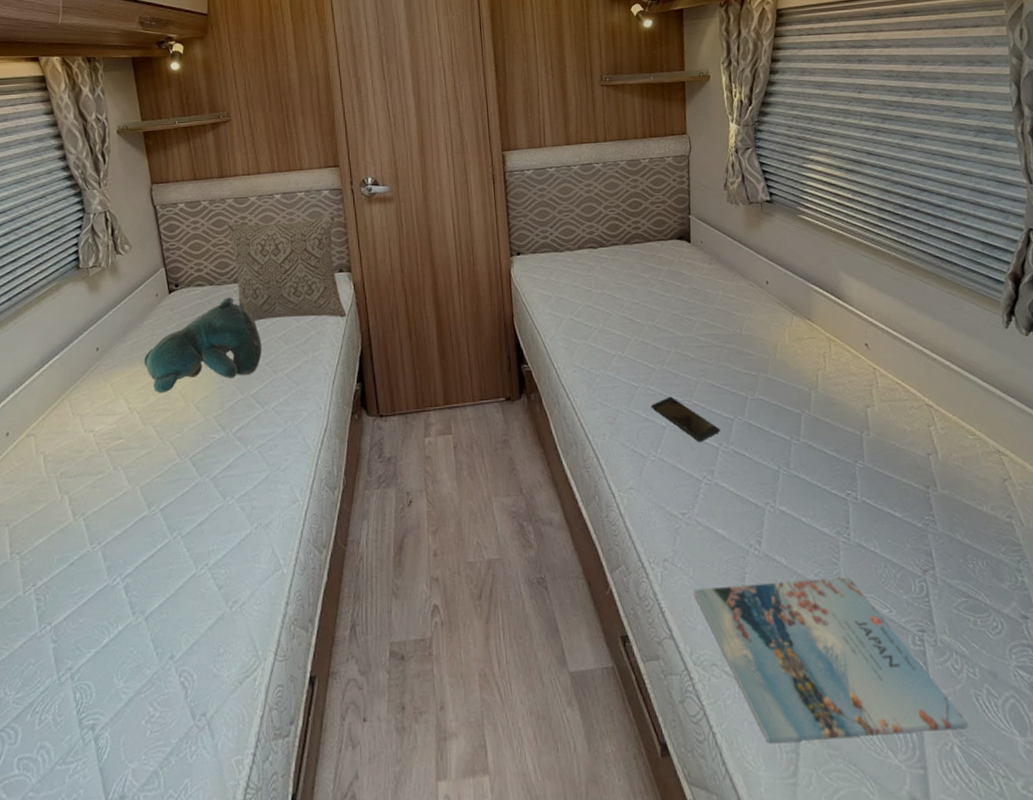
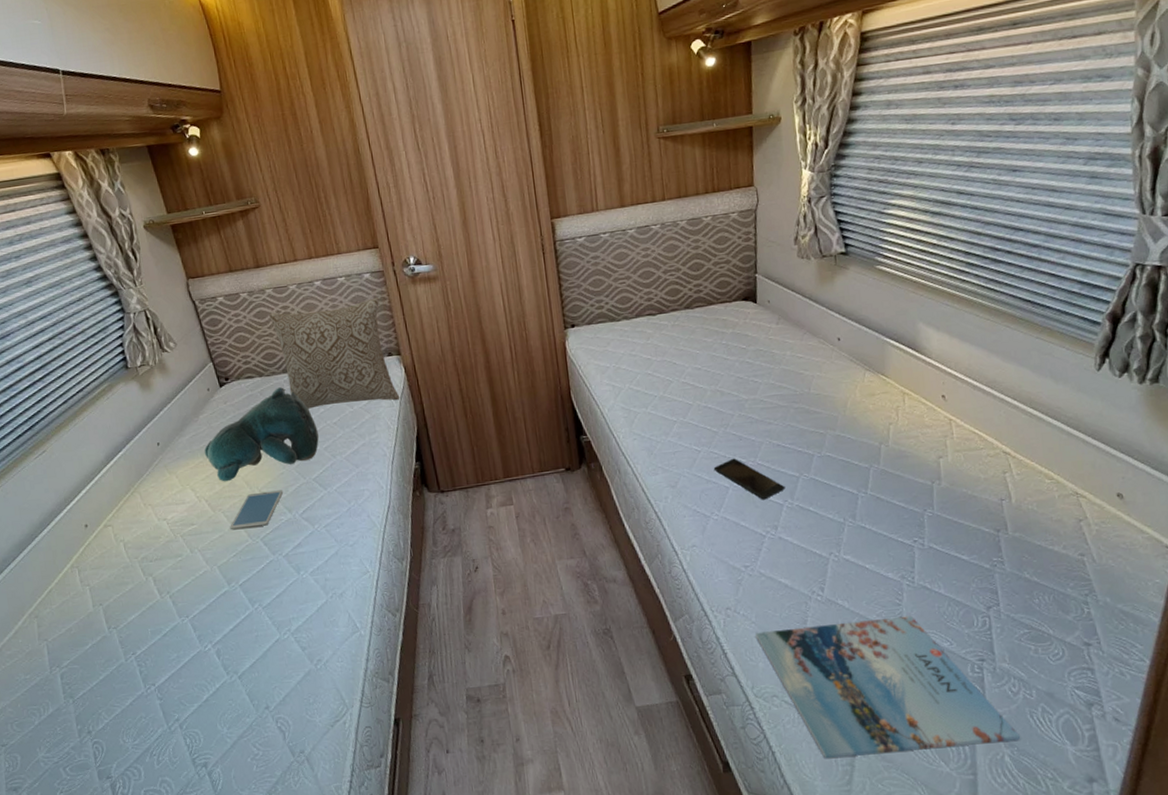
tablet: none [159,405,219,447] -> present [230,490,284,530]

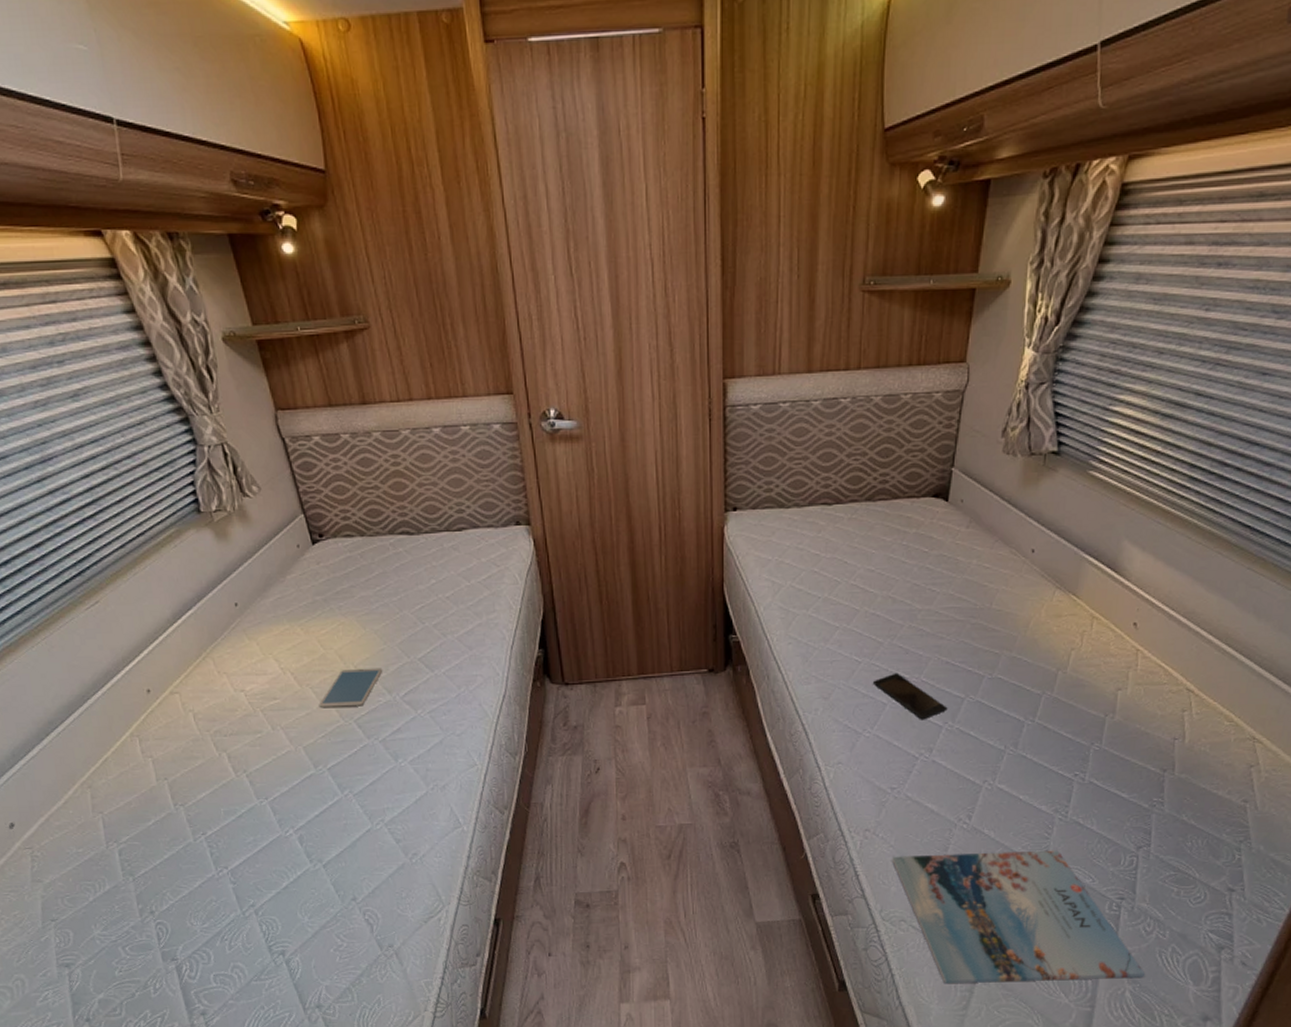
teddy bear: present [204,387,319,482] -> none [290,551,428,654]
pillow: present [269,297,399,409] -> none [376,454,525,579]

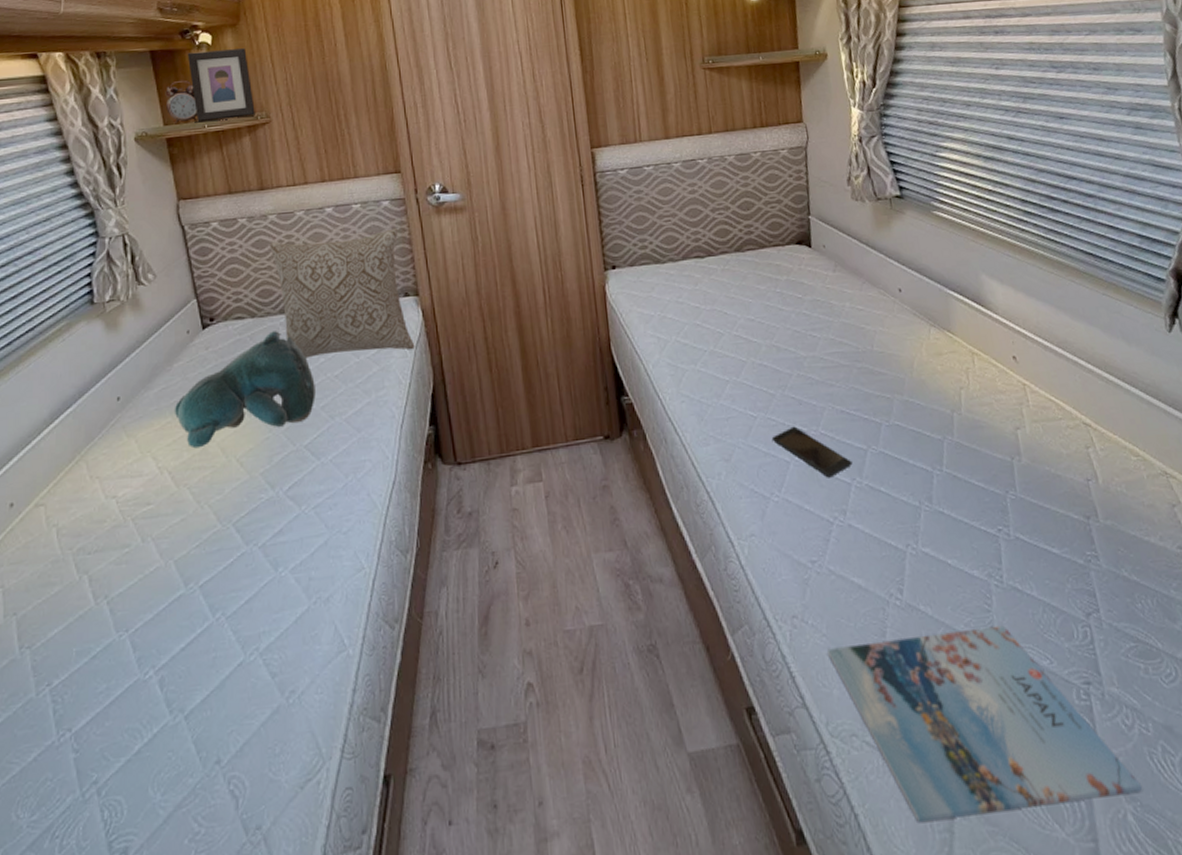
alarm clock: none [250,272,289,325] -> present [165,80,197,125]
picture frame: none [270,237,352,324] -> present [187,48,255,123]
teddy bear: none [290,551,428,654] -> present [174,331,316,449]
tablet: present [319,668,383,709] -> none [195,459,267,512]
pillow: none [376,454,525,579] -> present [270,228,414,358]

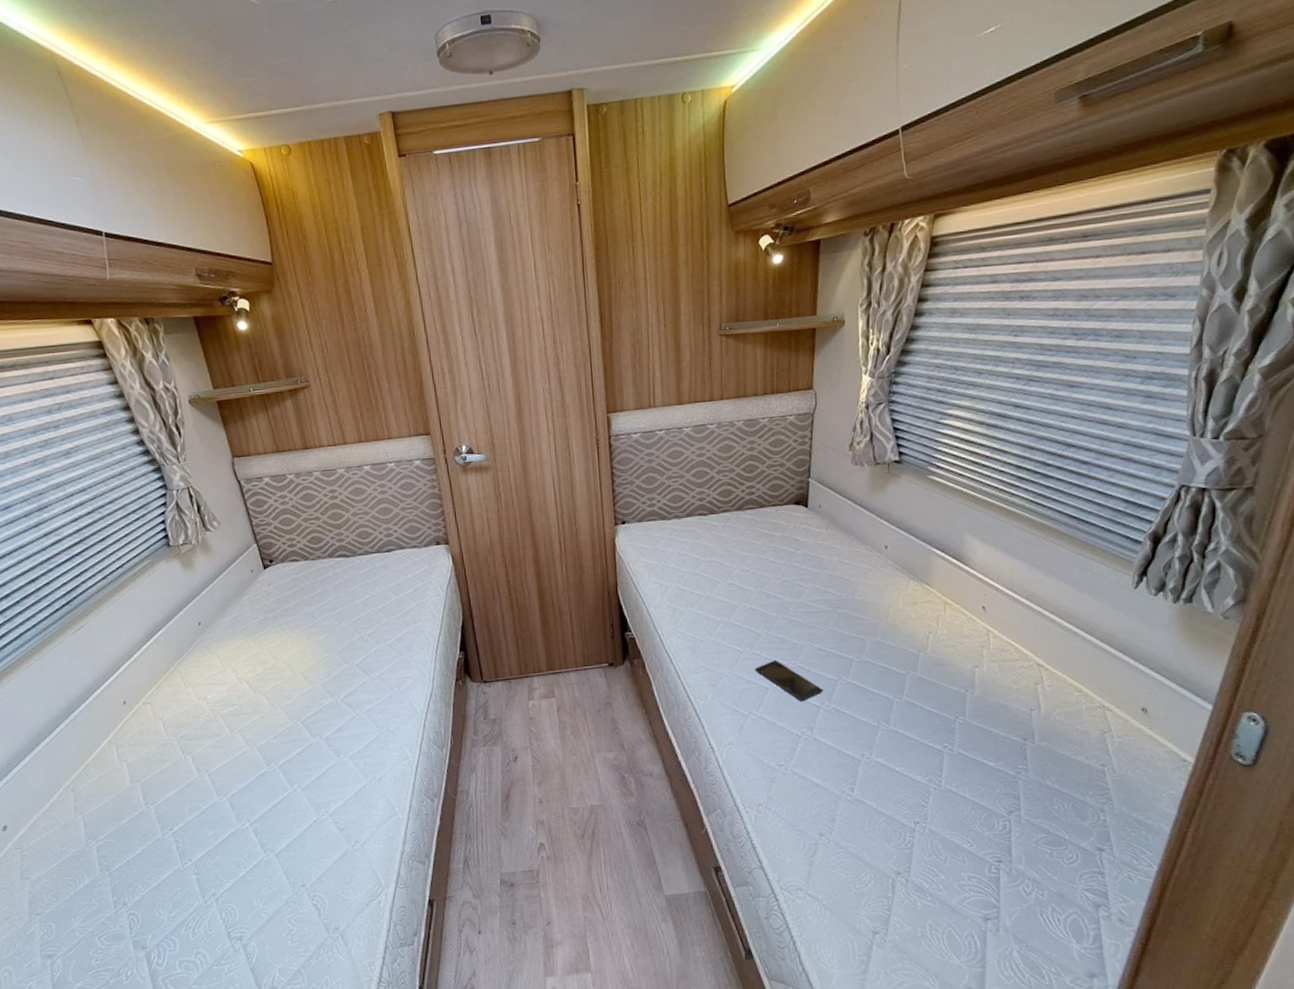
alarm clock: present [165,80,197,125] -> none [211,345,243,388]
teddy bear: present [174,331,316,449] -> none [246,572,363,664]
picture frame: present [187,48,255,123] -> none [228,314,295,386]
pillow: present [270,228,414,358] -> none [316,485,446,595]
magazine: present [827,625,1143,824] -> none [785,817,1030,950]

